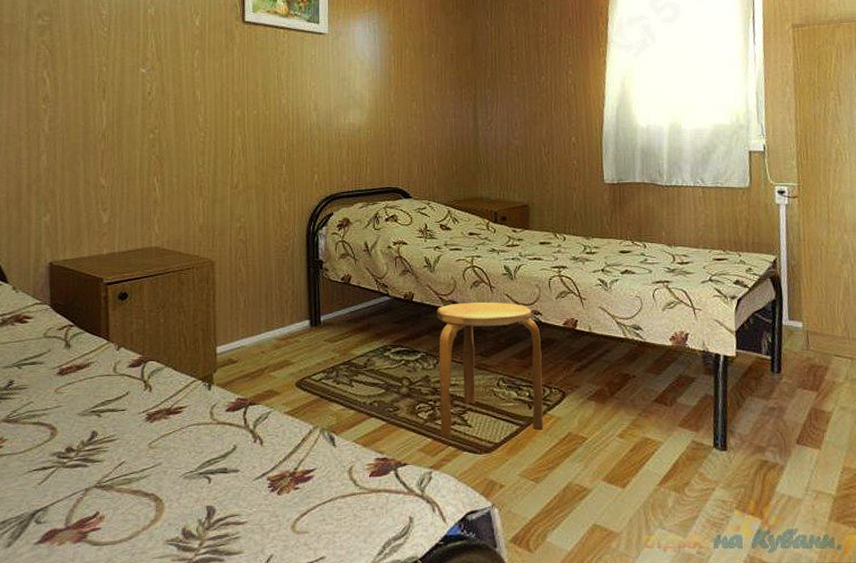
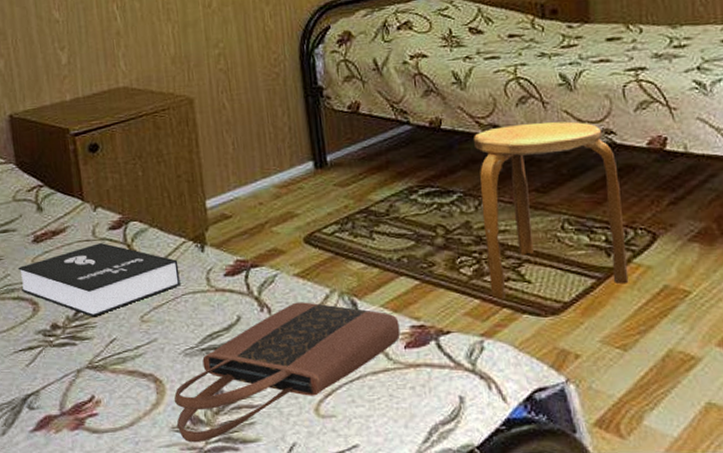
booklet: none [41,378,187,443] -> present [18,243,181,317]
tote bag: none [171,436,367,554] -> present [174,302,401,443]

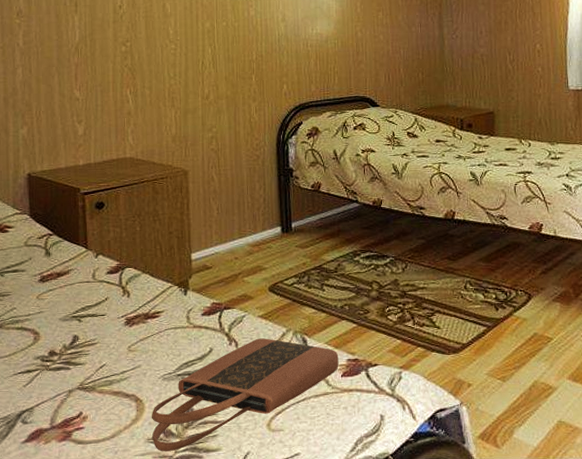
booklet: present [18,243,181,317] -> none [24,285,165,346]
stool: present [473,121,629,299] -> none [404,208,510,340]

